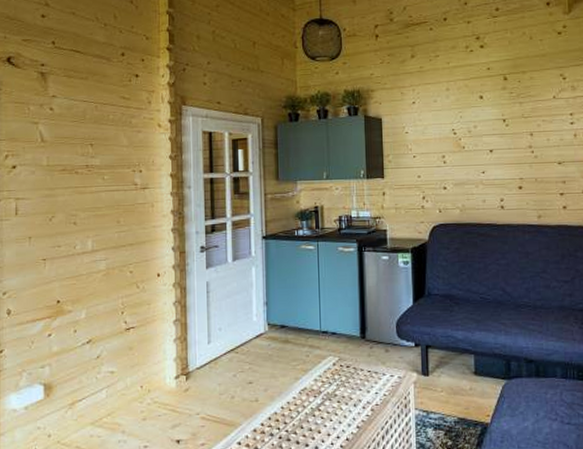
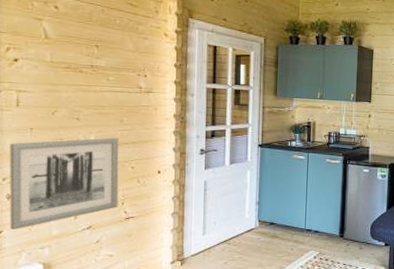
wall art: none [10,240,118,348] -> present [10,137,119,230]

